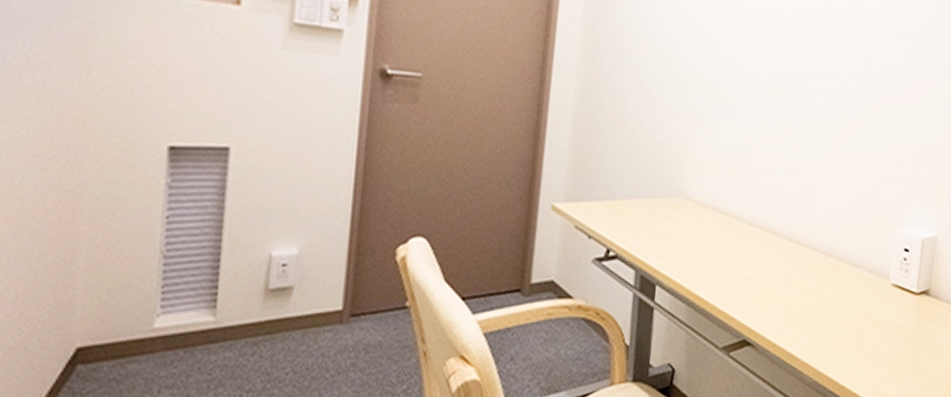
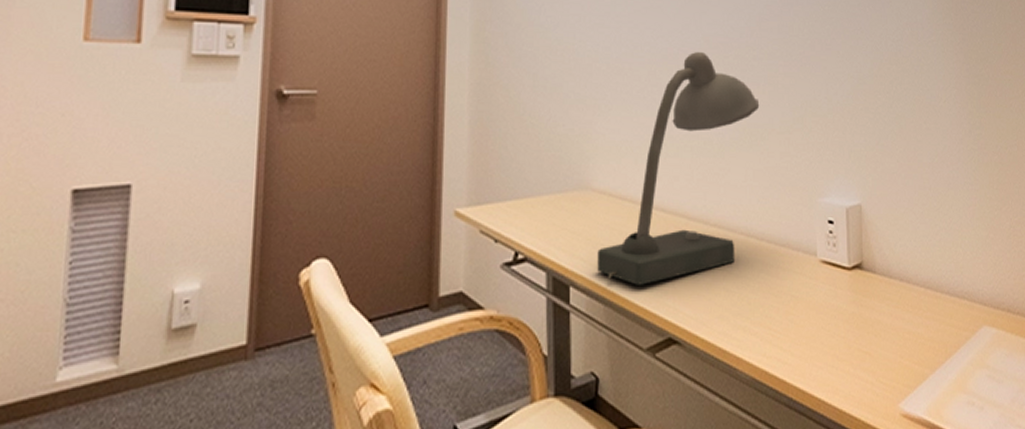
desk lamp: none [683,76,856,291] -> present [597,52,760,285]

